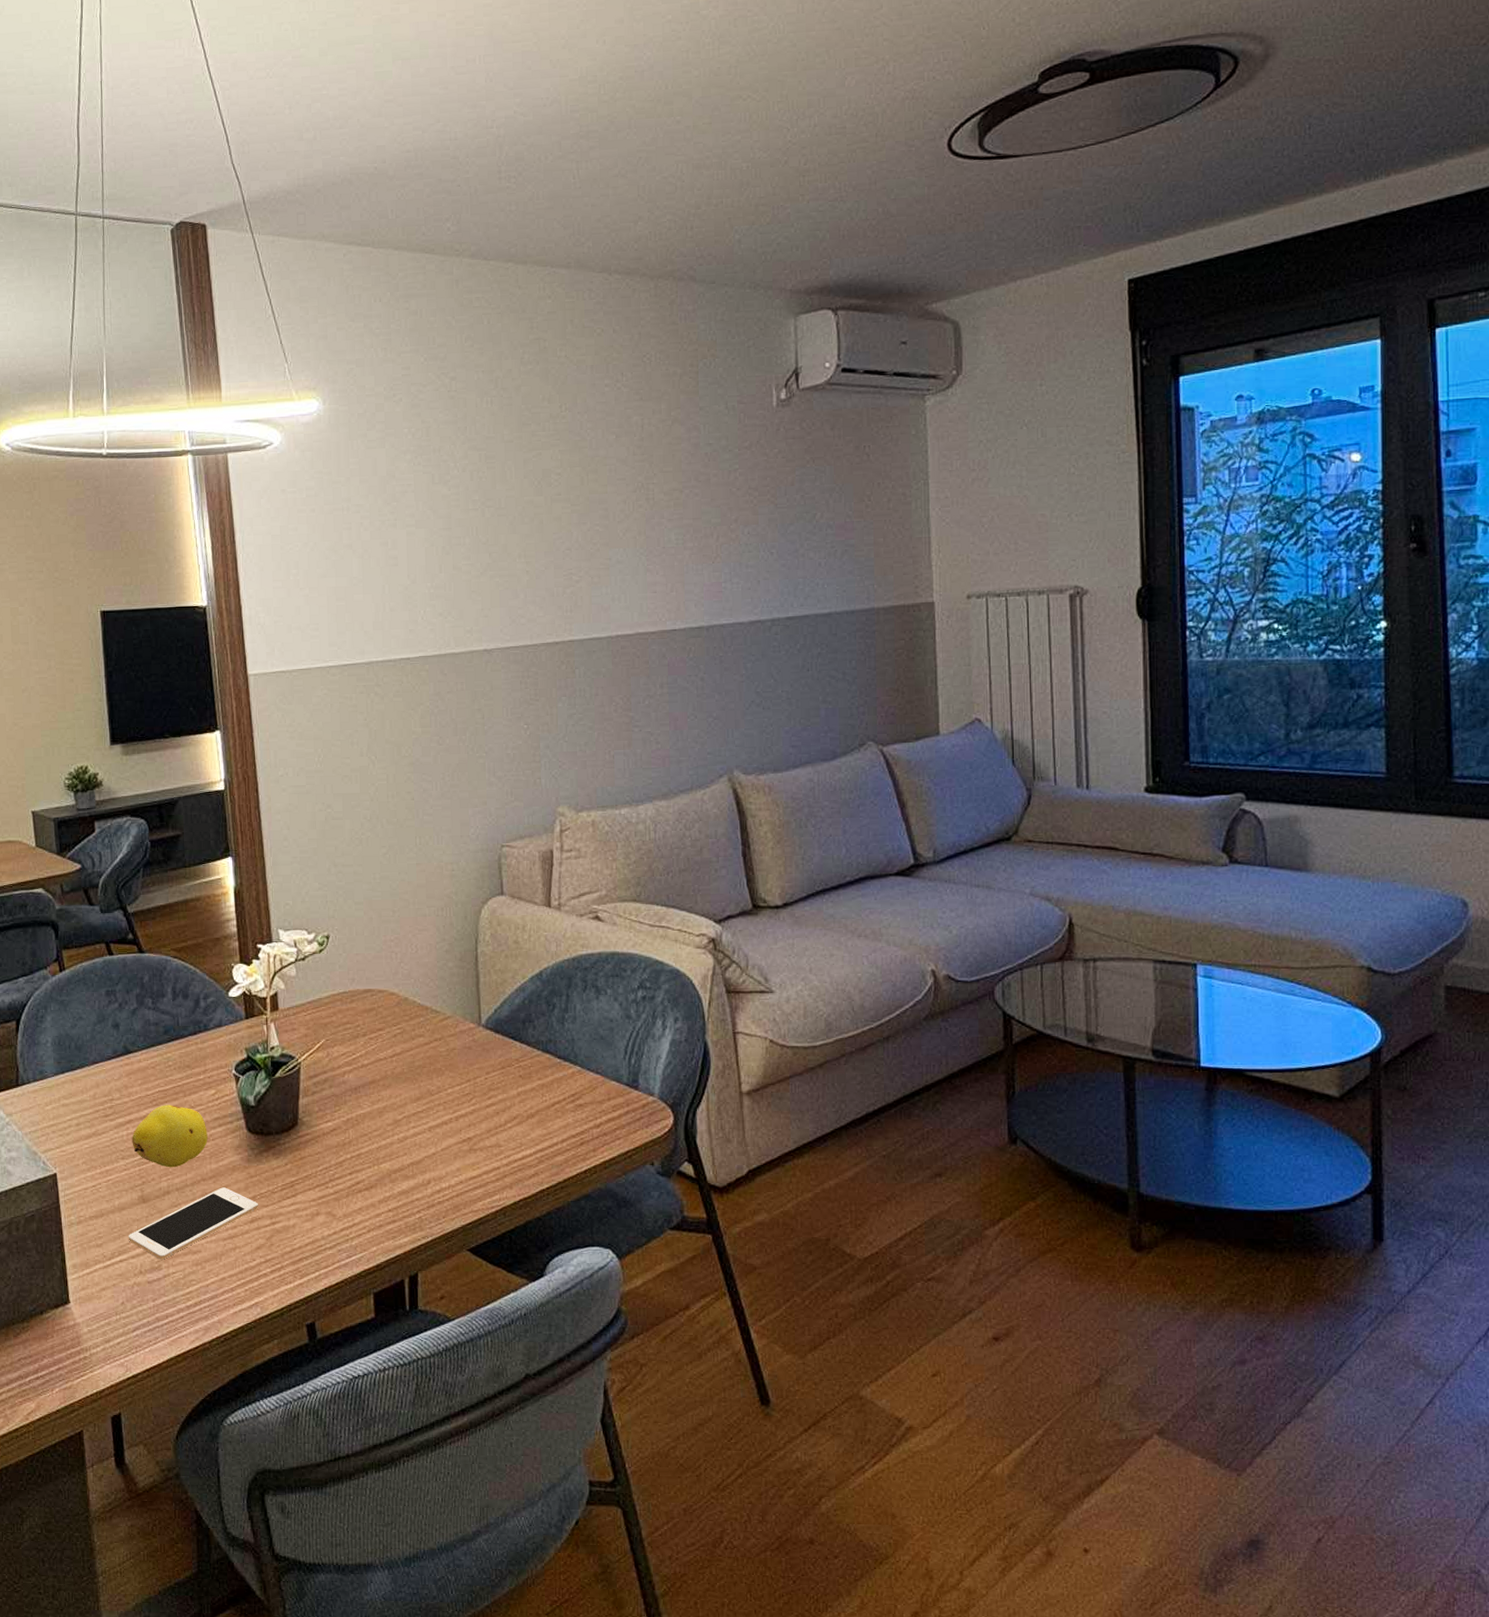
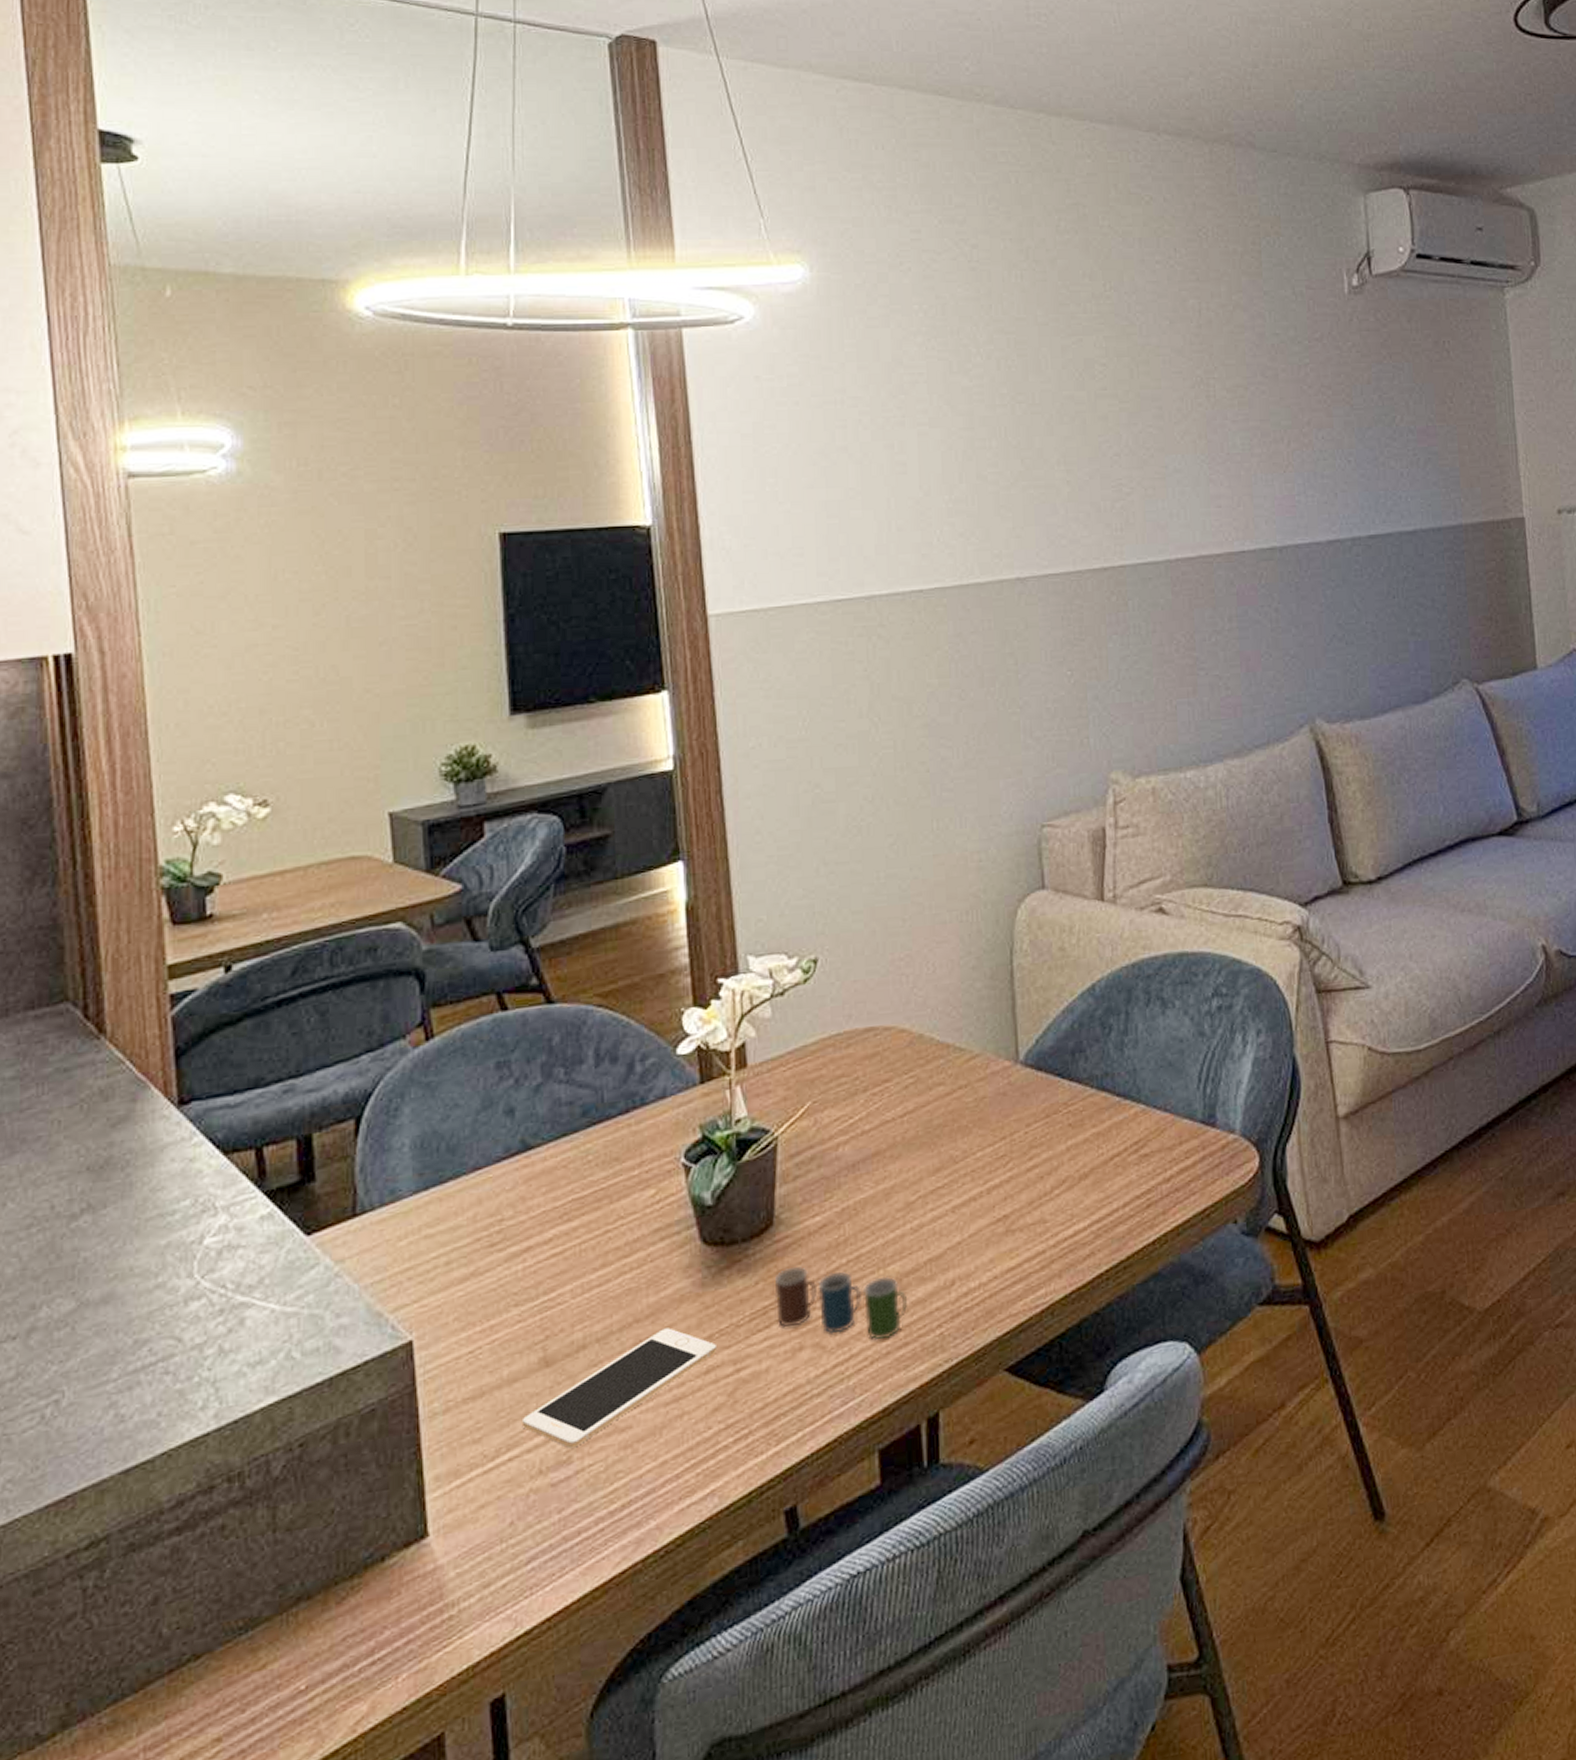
fruit: present [132,1105,208,1168] -> none [530,1217,644,1310]
cup: none [298,1156,395,1216] -> present [774,1265,907,1340]

